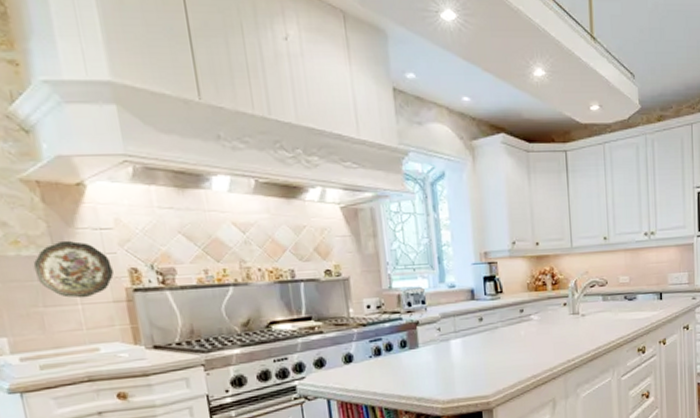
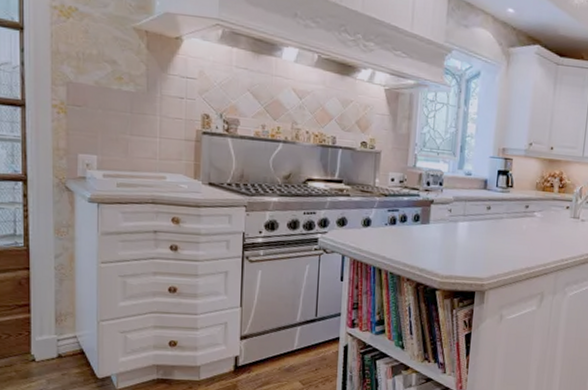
decorative plate: present [33,240,114,299] -> none [129,82,190,133]

